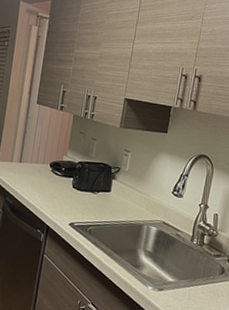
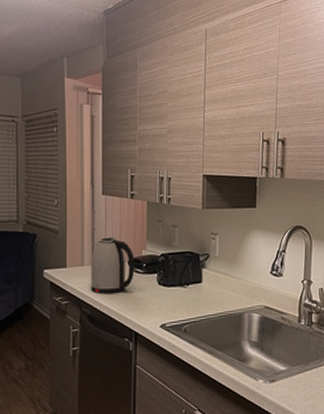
kettle: none [15,140,56,190] -> present [90,237,135,295]

